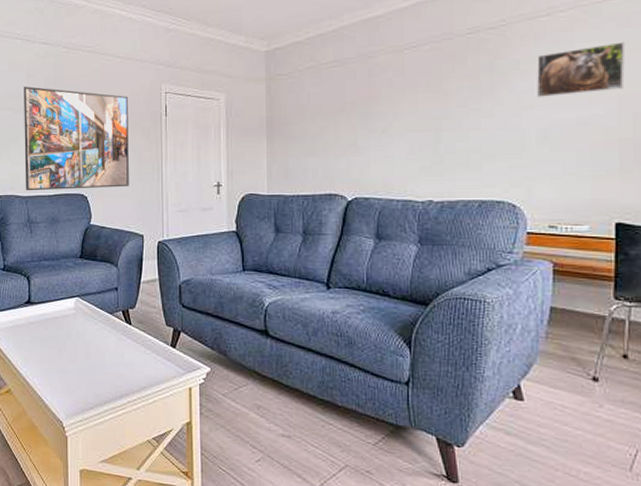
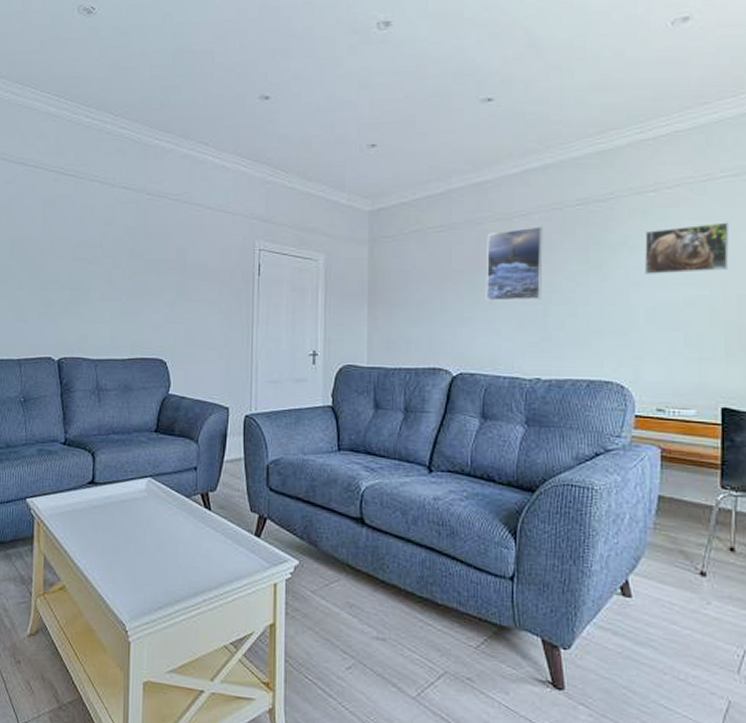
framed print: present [23,86,129,191] -> none [95,235,217,354]
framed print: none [378,56,434,129] -> present [485,226,543,301]

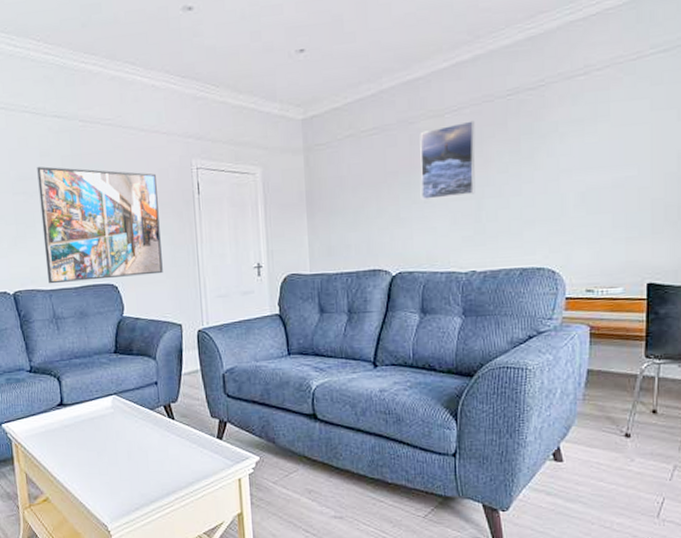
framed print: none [95,235,217,354] -> present [37,166,163,284]
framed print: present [644,222,730,274] -> none [574,100,658,160]

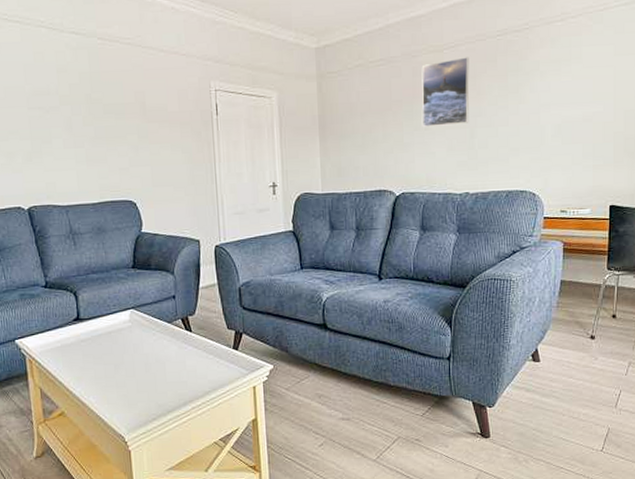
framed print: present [37,166,163,284] -> none [53,82,182,200]

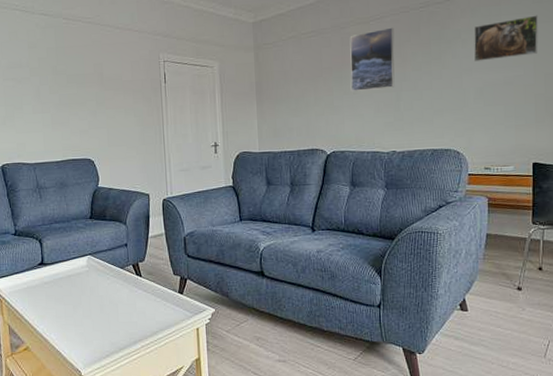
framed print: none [552,46,620,96] -> present [473,15,539,61]

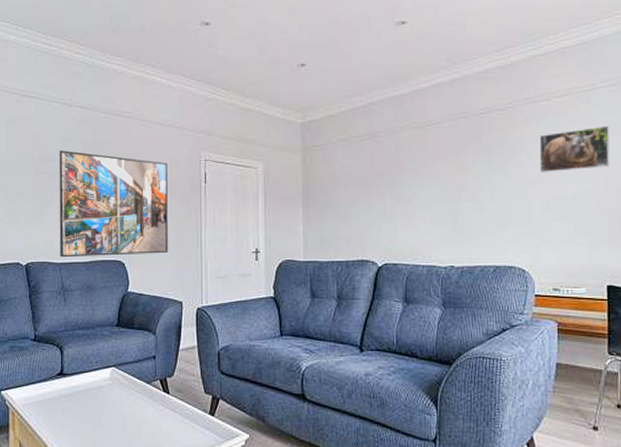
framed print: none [25,57,134,158] -> present [59,150,168,258]
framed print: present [350,27,395,91] -> none [404,133,453,199]

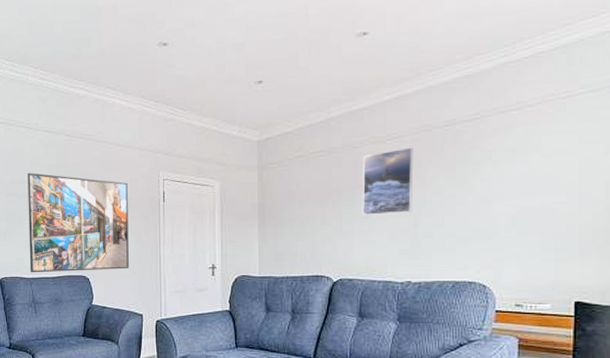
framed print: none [404,133,453,199] -> present [362,147,414,215]
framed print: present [539,125,610,172] -> none [506,134,587,186]

